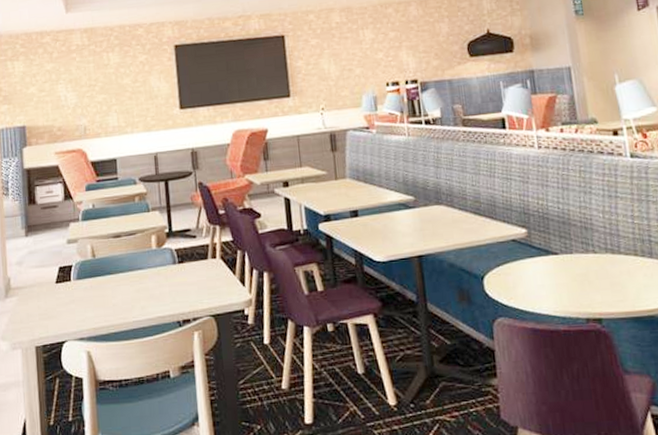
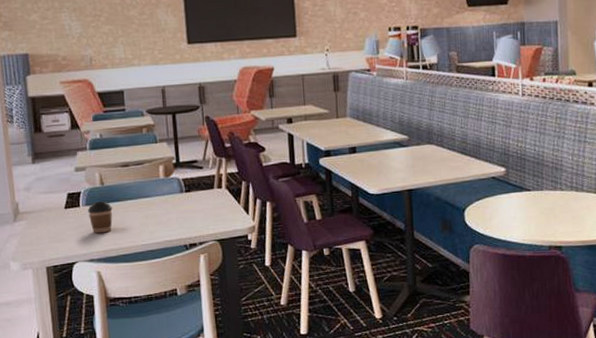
coffee cup: none [78,274,104,310] -> present [87,201,113,234]

